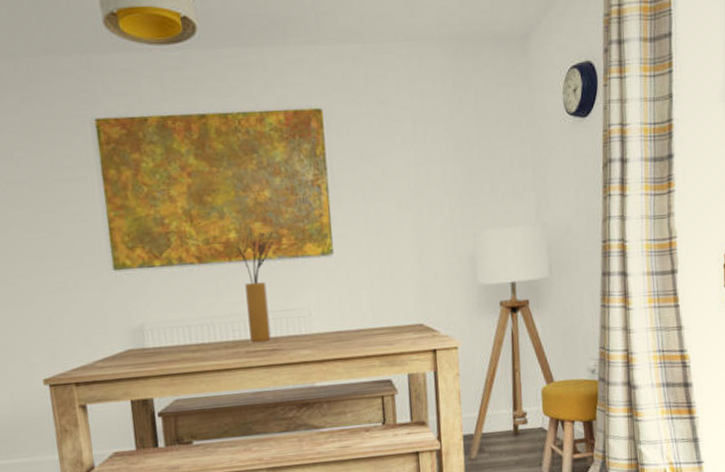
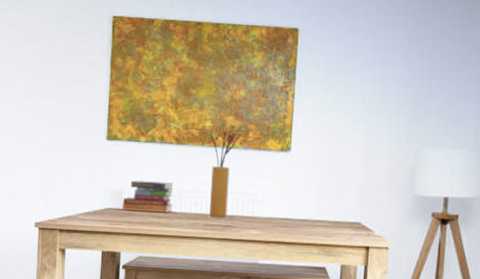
books: none [145,309,206,350] -> present [122,180,174,213]

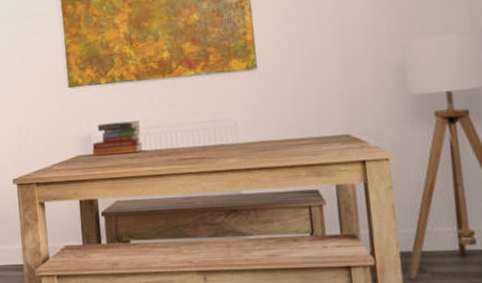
vase: present [209,124,243,219] -> none [170,50,202,152]

